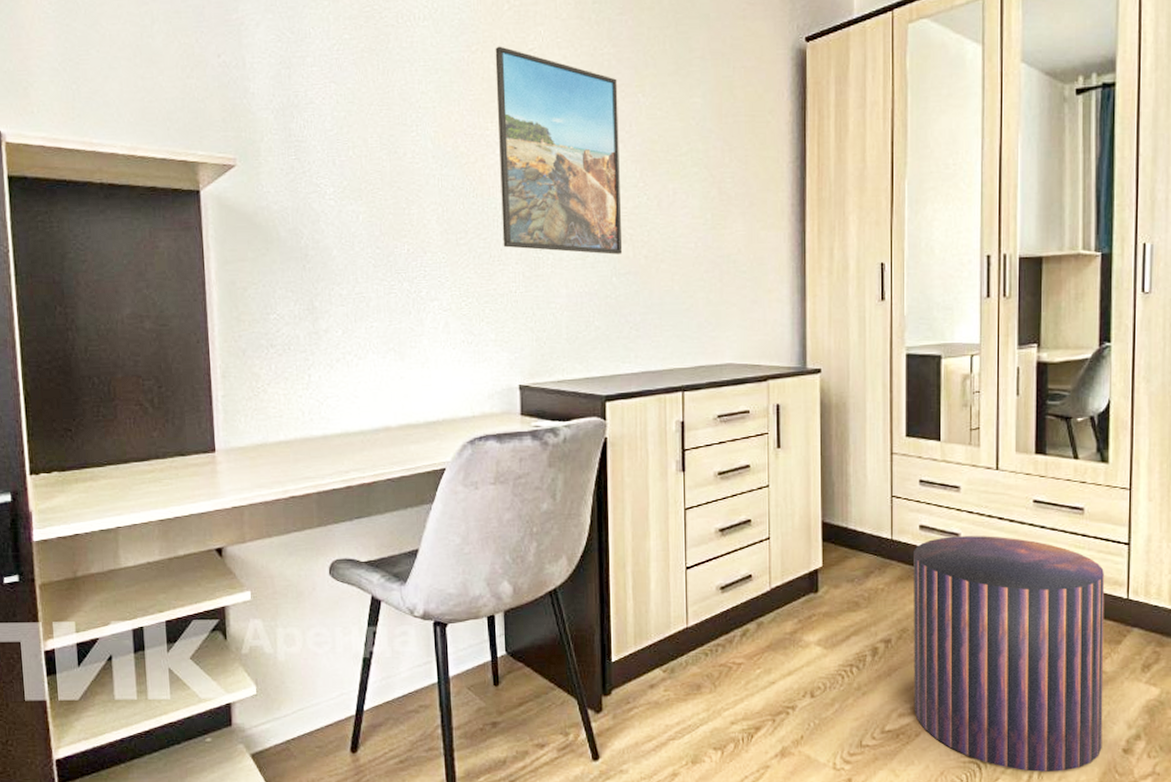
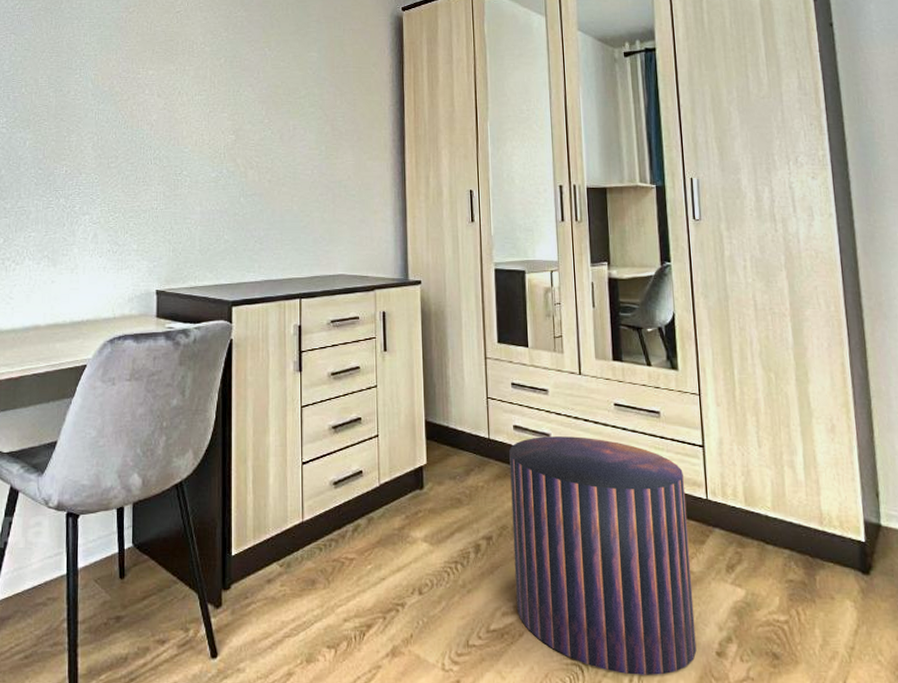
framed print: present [495,46,623,255] -> none [147,8,250,179]

